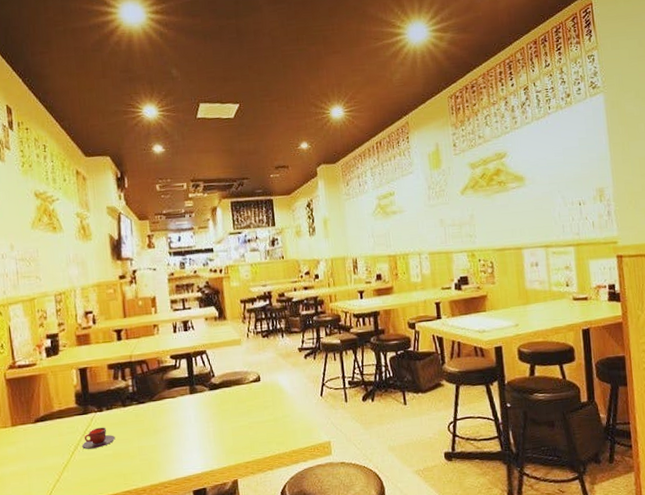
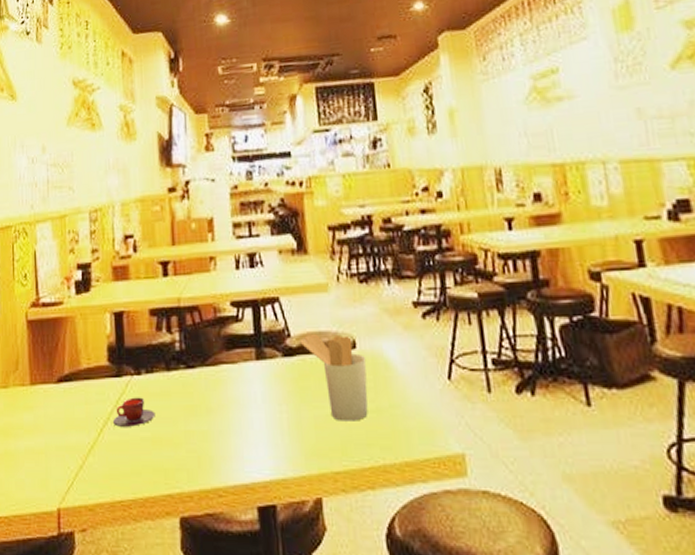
utensil holder: none [221,373,269,429] -> present [300,333,368,421]

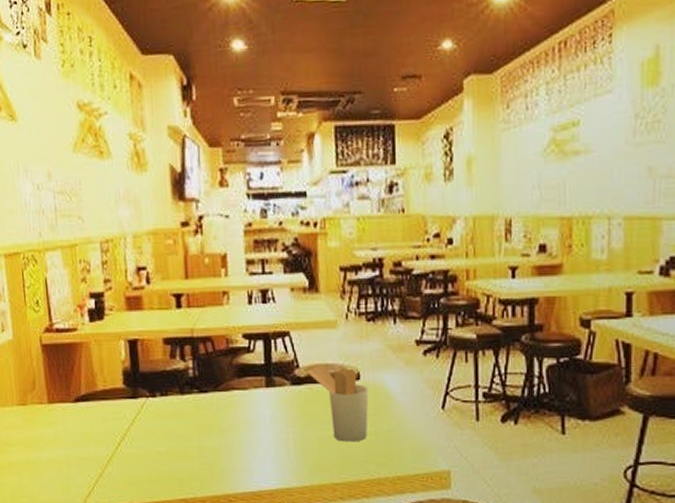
teacup: present [112,397,156,427] -> none [129,417,170,442]

